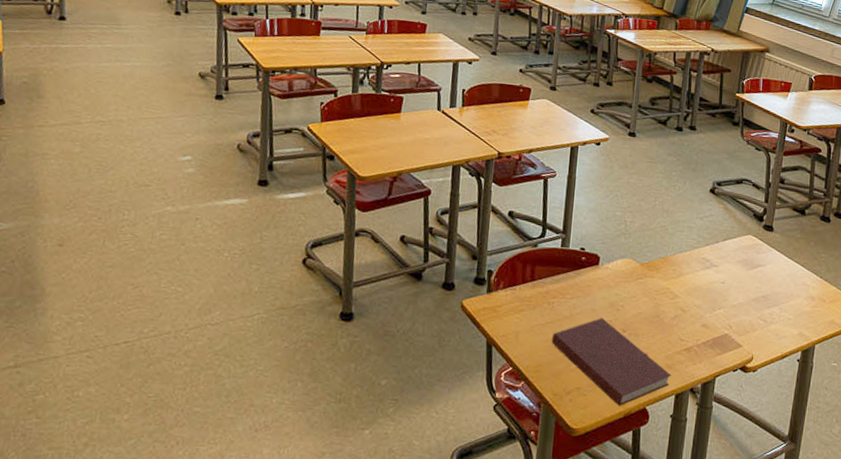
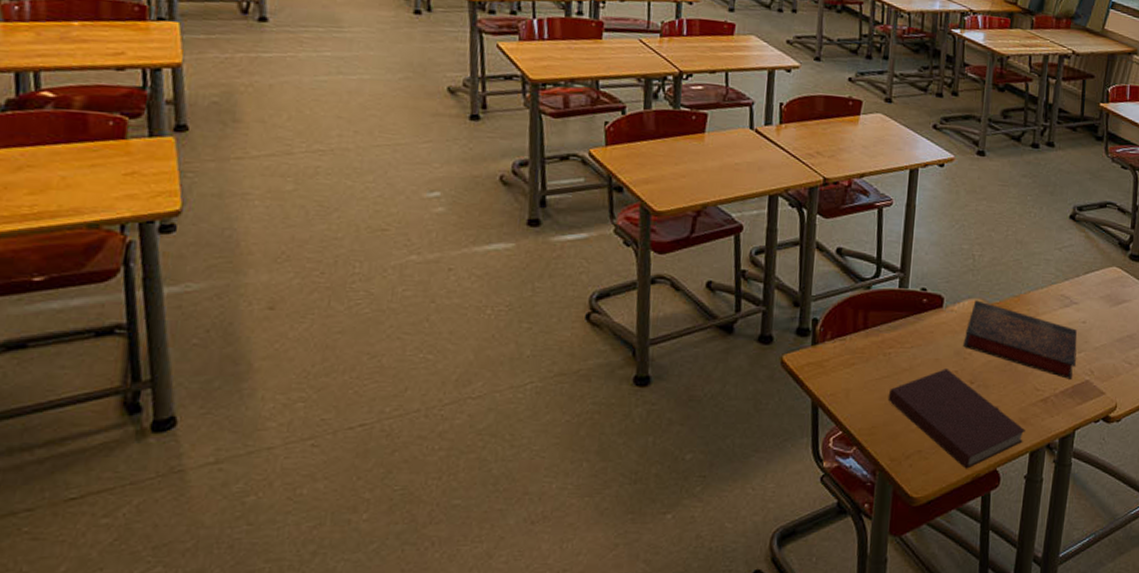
book: none [616,260,717,332] -> present [963,300,1077,379]

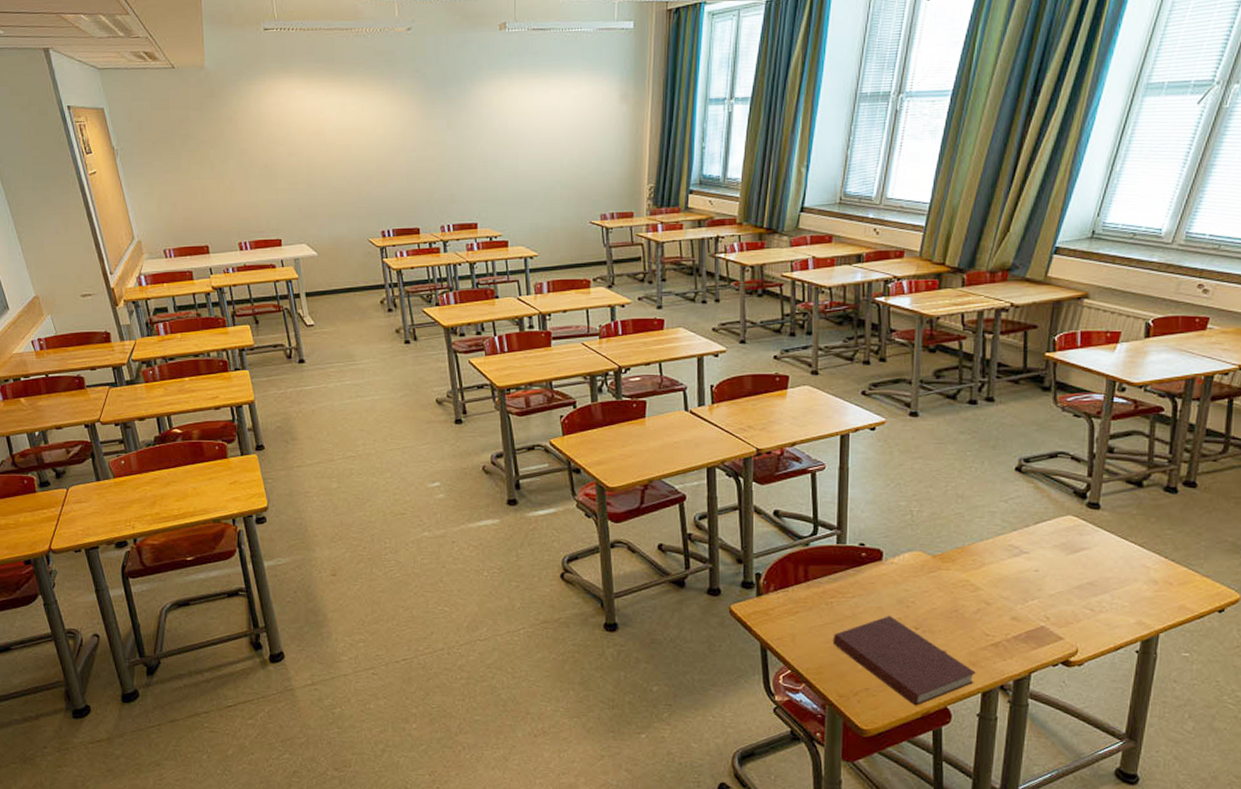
book: present [963,300,1077,379] -> none [905,553,1029,625]

